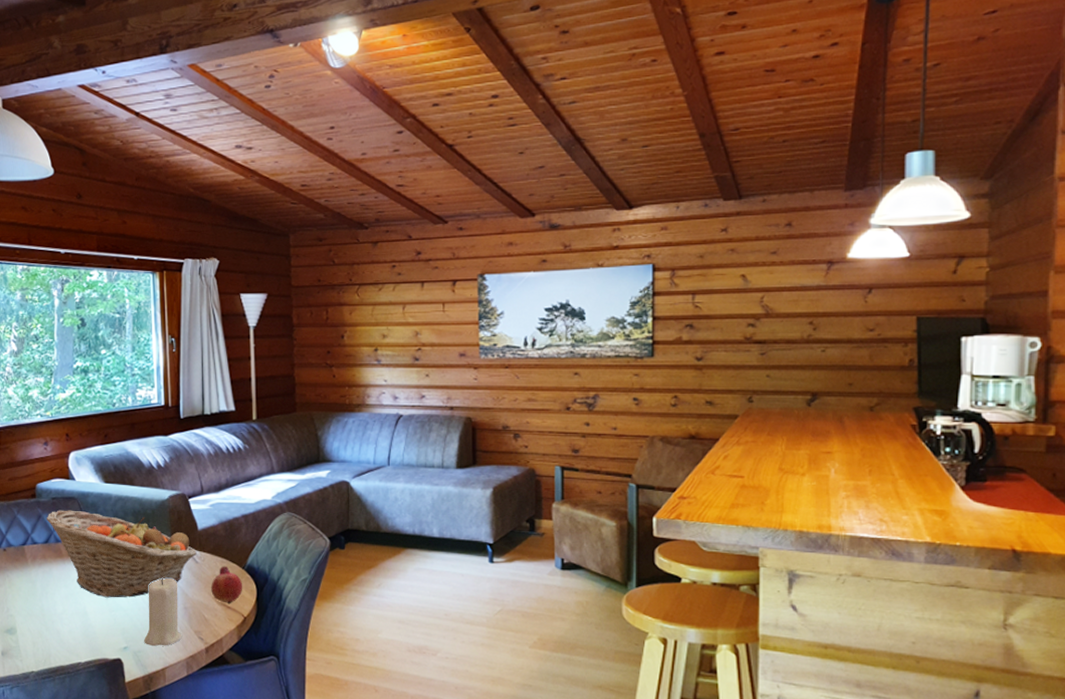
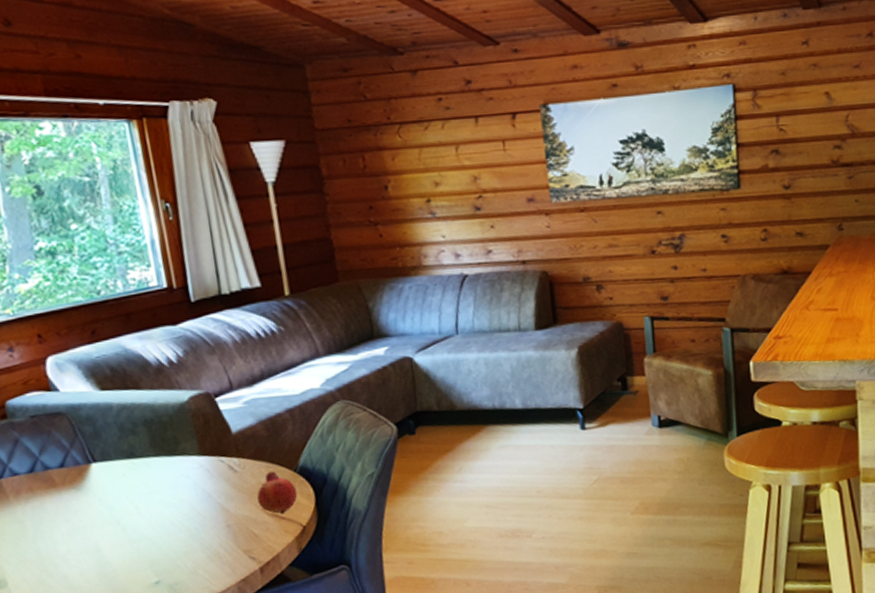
fruit basket: present [46,510,197,598] -> none [26,426,234,528]
candle: present [144,578,182,646] -> none [176,494,228,575]

